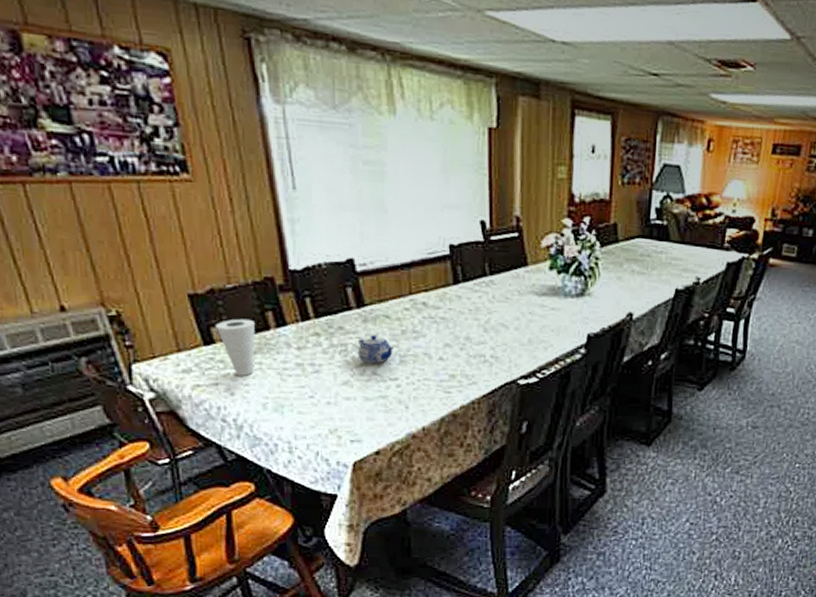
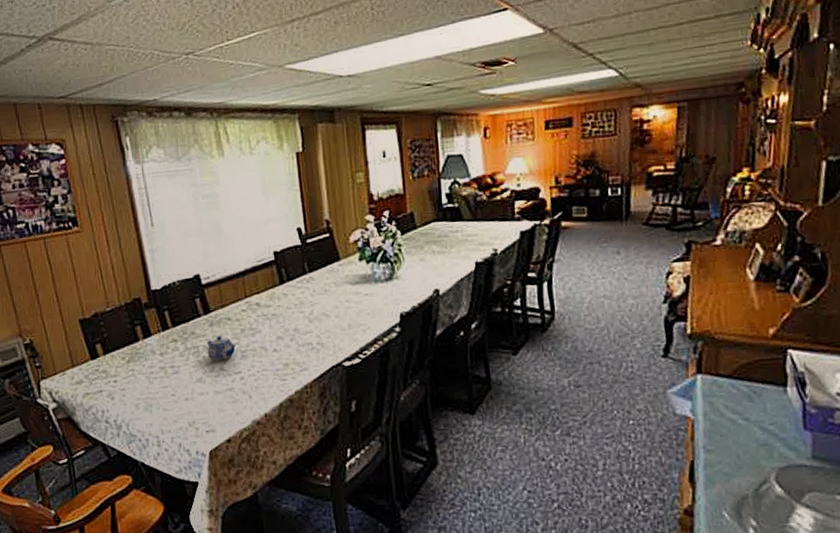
cup: present [215,318,255,376] -> none [99,334,129,382]

